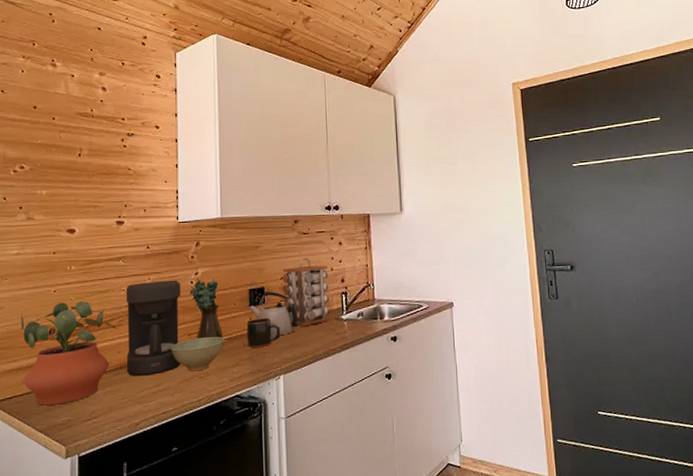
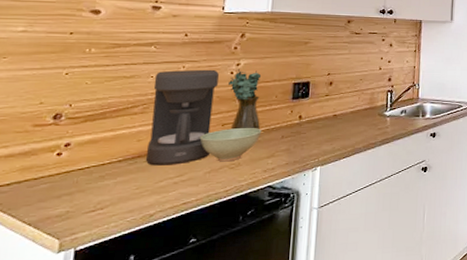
potted plant: present [21,301,117,406] -> none [12,86,140,196]
mug: present [246,318,281,348] -> none [285,112,322,140]
kettle: present [248,291,298,338] -> none [291,86,342,130]
spice rack: present [282,257,331,326] -> none [328,56,376,120]

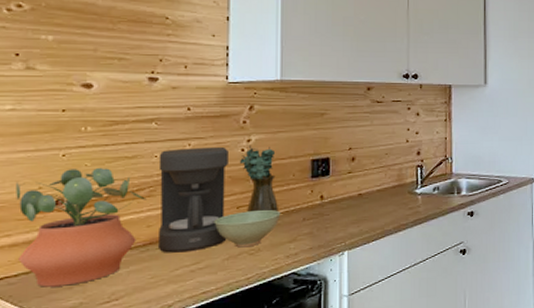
potted plant: none [12,86,140,196] -> present [16,168,147,287]

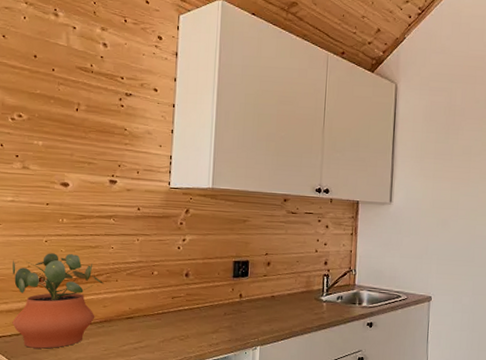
coffee maker: present [158,146,228,253] -> none [111,242,168,332]
bowl: present [214,209,281,248] -> none [153,301,207,333]
vase: present [240,146,278,213] -> none [176,245,205,304]

